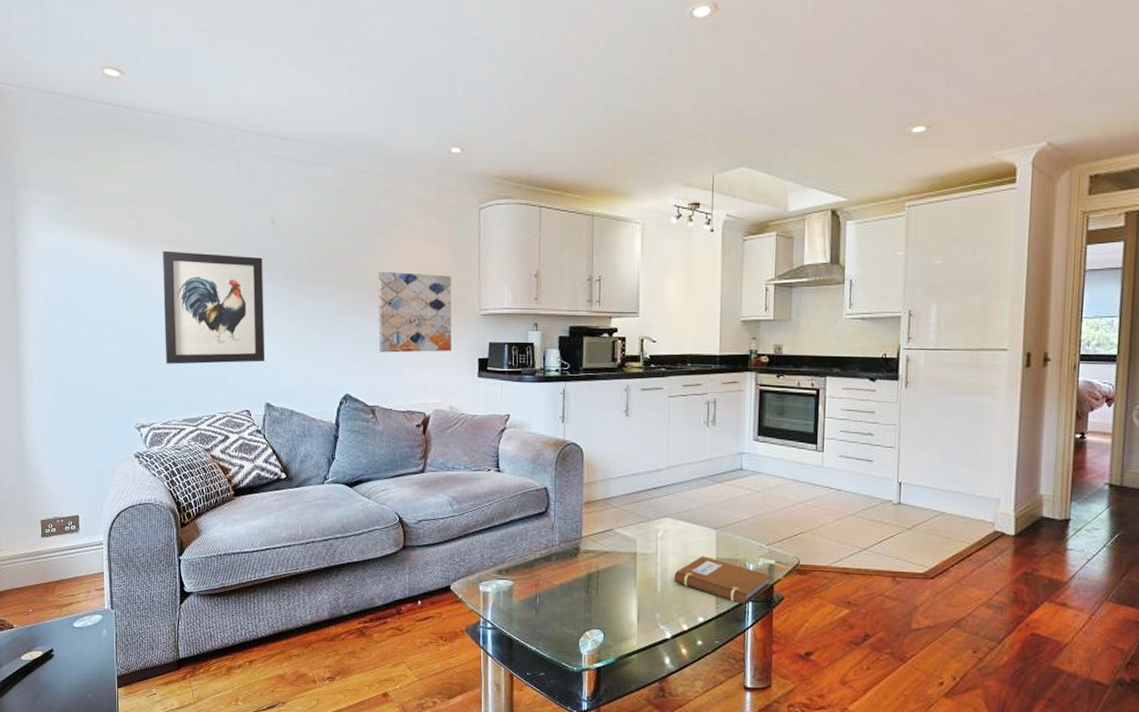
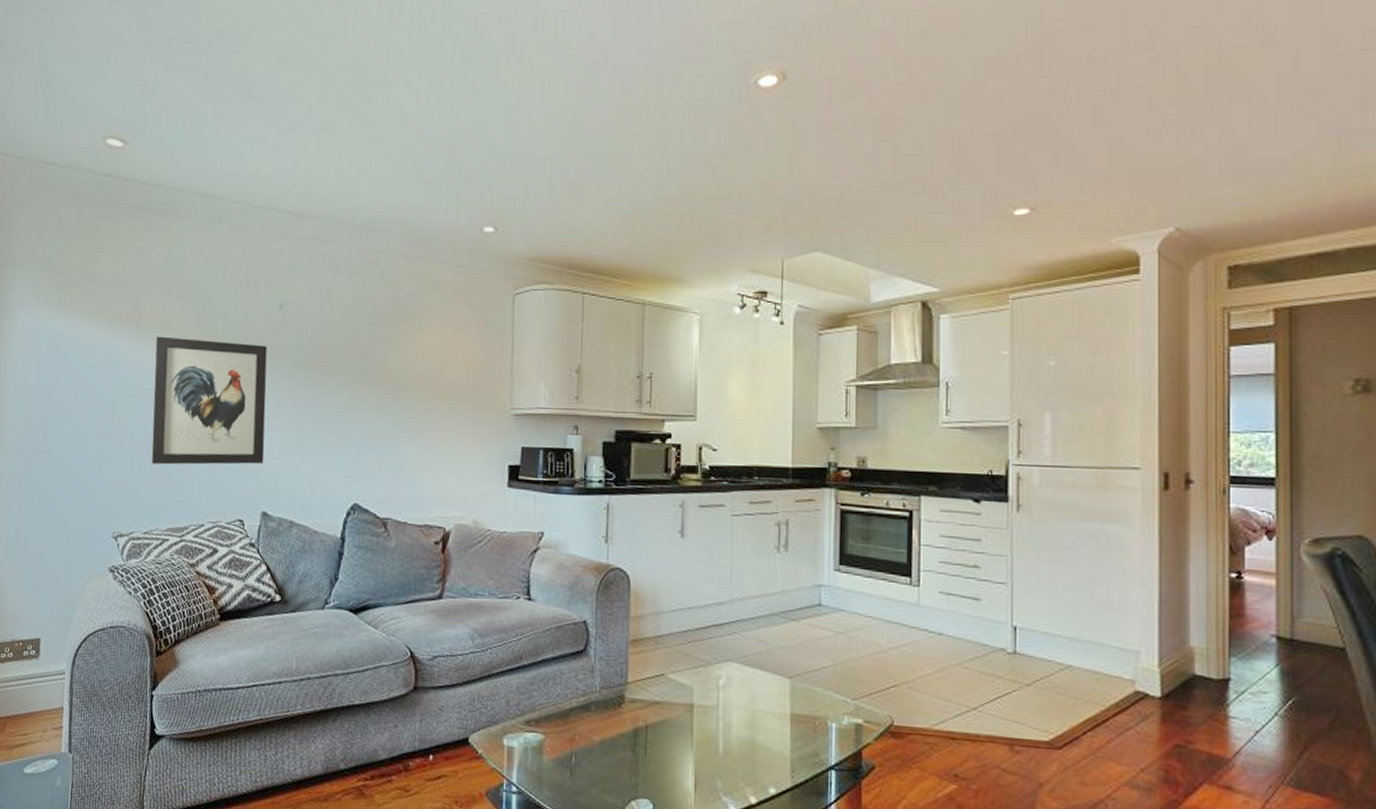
wall art: present [378,271,452,353] -> none [394,363,480,457]
notebook: present [673,556,772,605] -> none [738,711,859,774]

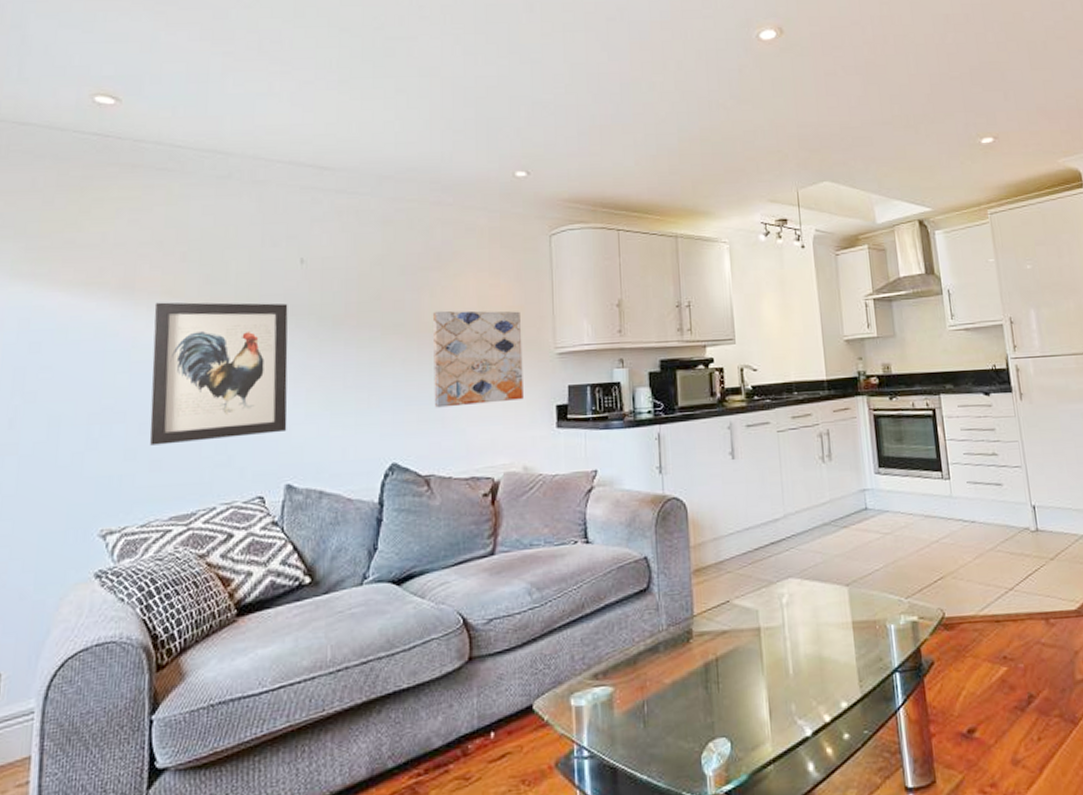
wall art: none [394,363,480,457] -> present [432,310,523,408]

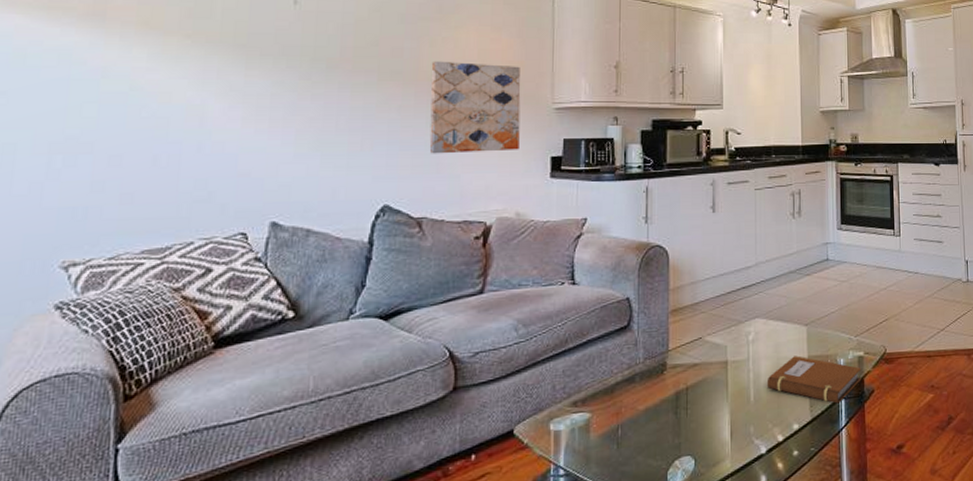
wall art: present [149,302,288,446] -> none [120,33,279,178]
notebook: none [806,621,918,678] -> present [766,355,862,404]

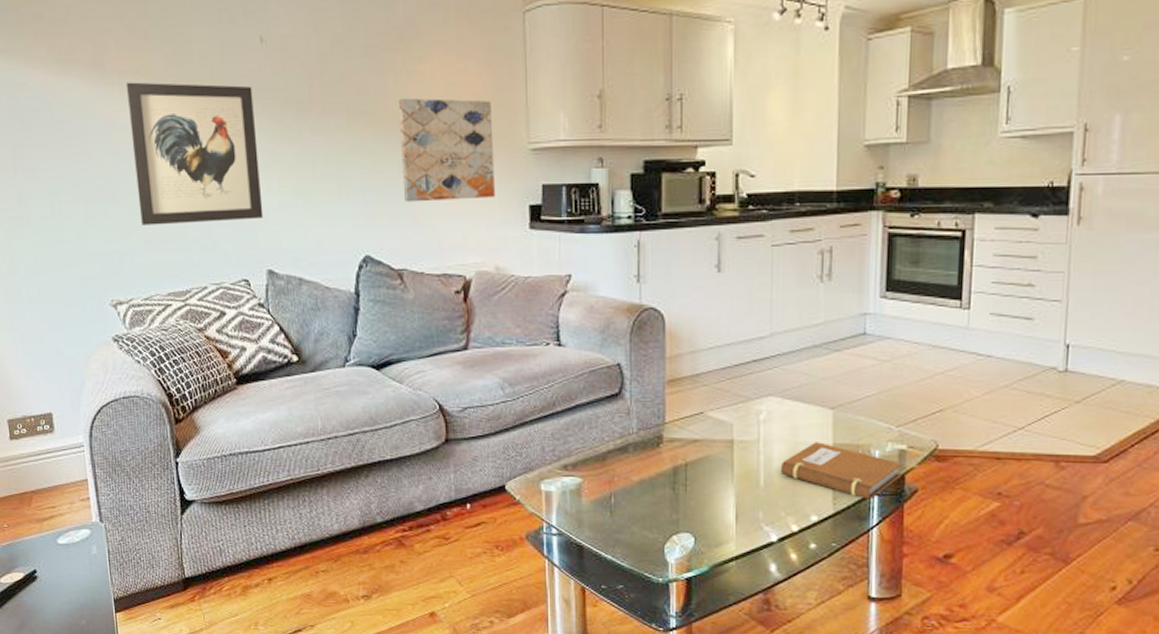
wall art: none [120,33,279,178] -> present [125,82,264,225]

